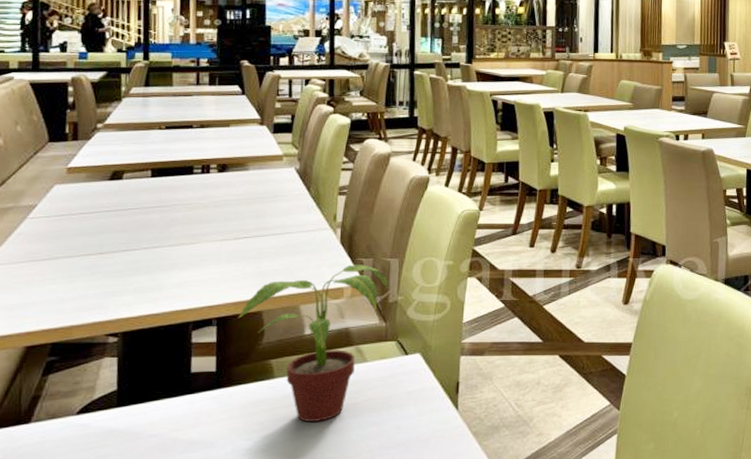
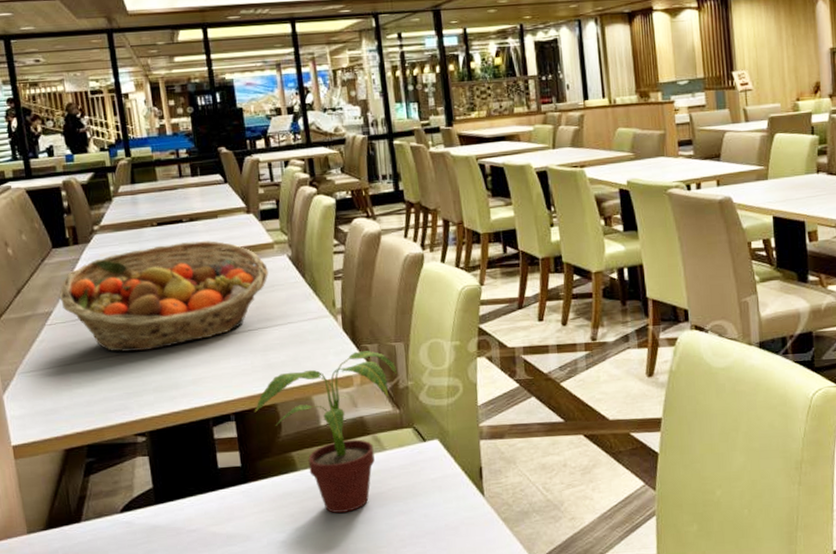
fruit basket: none [47,146,273,252] -> present [59,240,268,352]

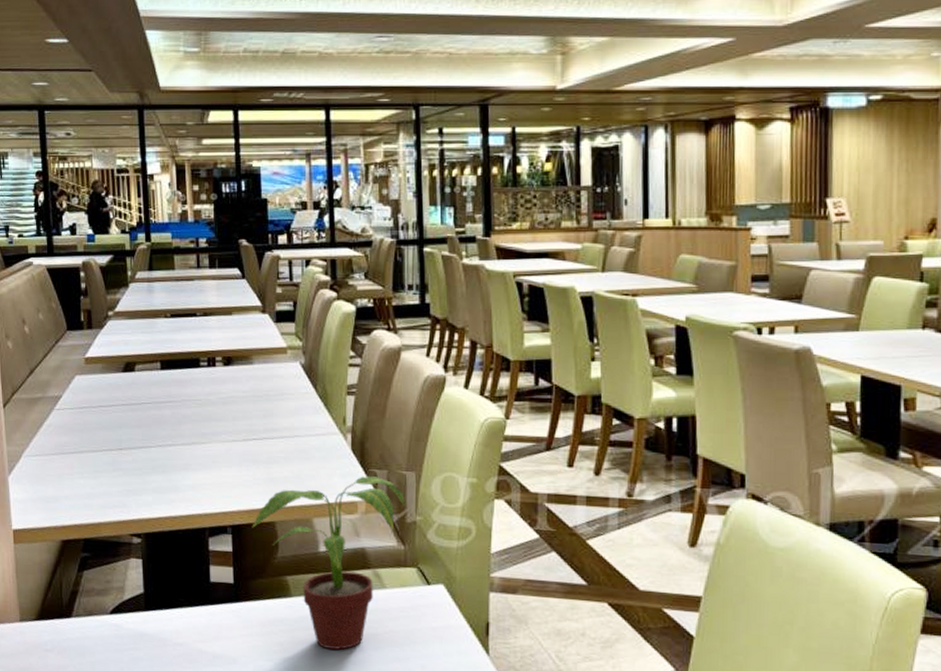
fruit basket: present [59,240,268,352] -> none [69,337,279,449]

